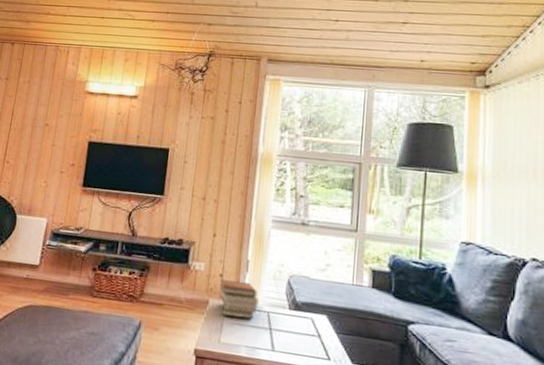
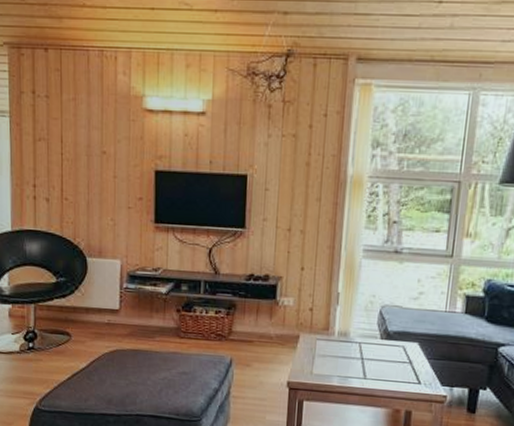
book stack: present [218,279,258,320] -> none [309,314,350,351]

